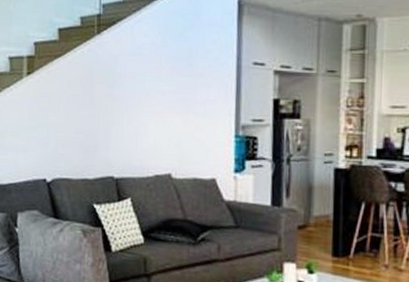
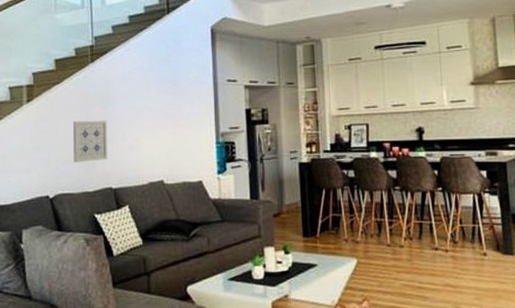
wall art: none [73,99,113,146] -> present [73,120,108,162]

